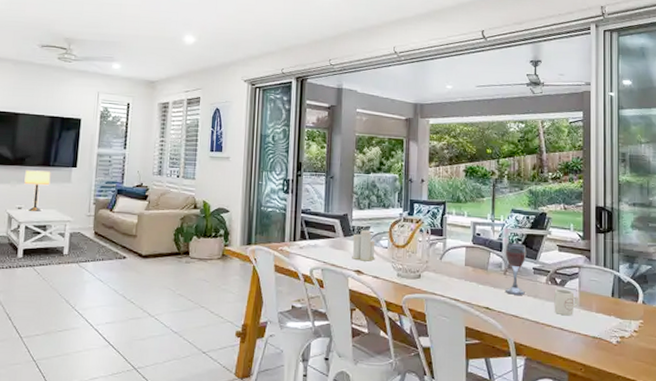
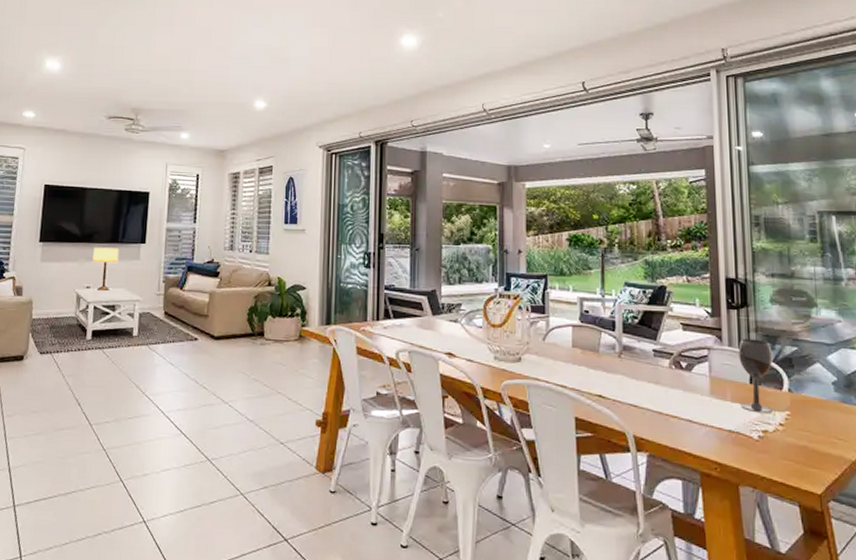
candle: present [352,228,376,261] -> none [442,305,470,343]
cup: present [504,242,527,295] -> none [619,320,645,381]
mug: present [554,289,578,316] -> none [679,374,709,406]
wine glass: none [604,258,631,321] -> present [738,338,773,413]

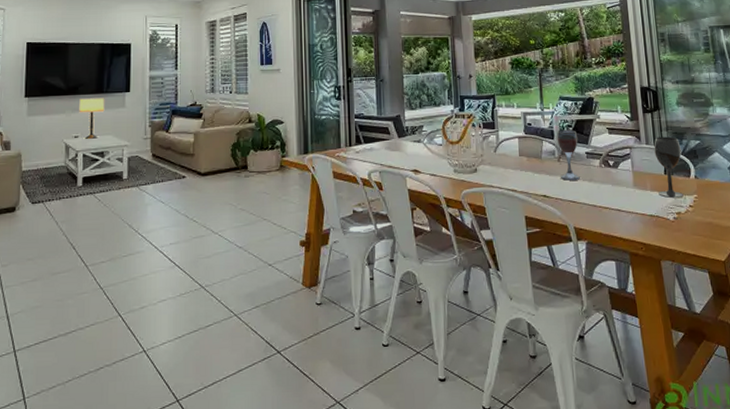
cup: none [619,320,645,381] -> present [556,129,580,181]

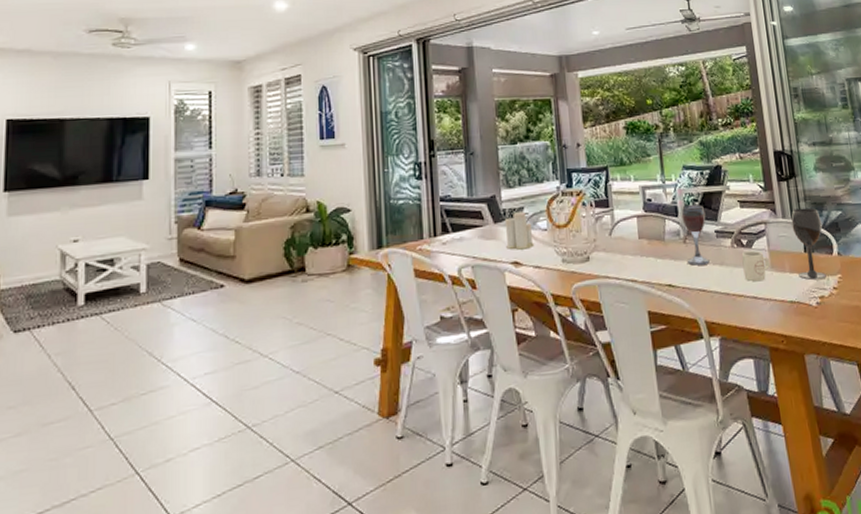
table lamp: present [79,98,105,140] -> none [79,188,115,245]
candle: none [407,127,432,160] -> present [504,209,535,250]
mug: none [608,171,633,197] -> present [741,251,770,282]

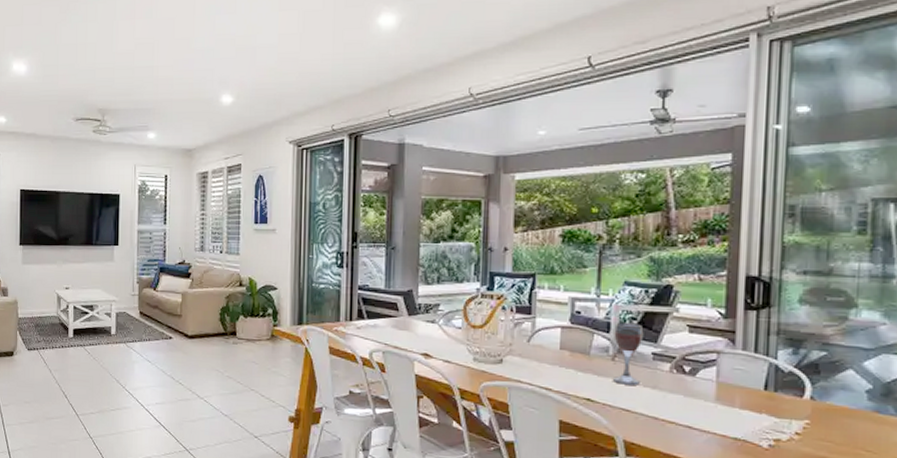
candle: present [504,209,535,250] -> none [418,305,447,344]
mug: present [741,251,770,282] -> none [680,379,715,412]
wine glass: present [791,207,827,280] -> none [751,342,796,421]

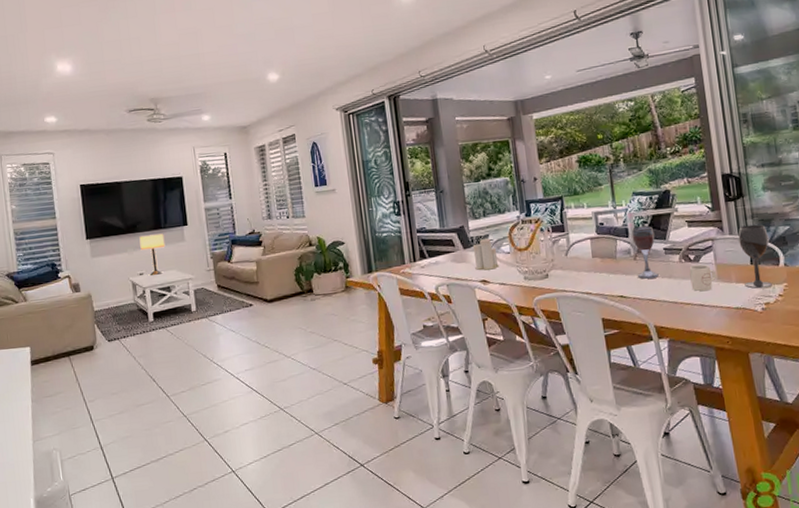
table lamp: none [70,250,94,292] -> present [139,234,165,277]
candle: none [418,305,447,344] -> present [472,236,500,270]
mug: none [680,379,715,412] -> present [689,264,717,292]
wine glass: none [751,342,796,421] -> present [738,224,772,289]

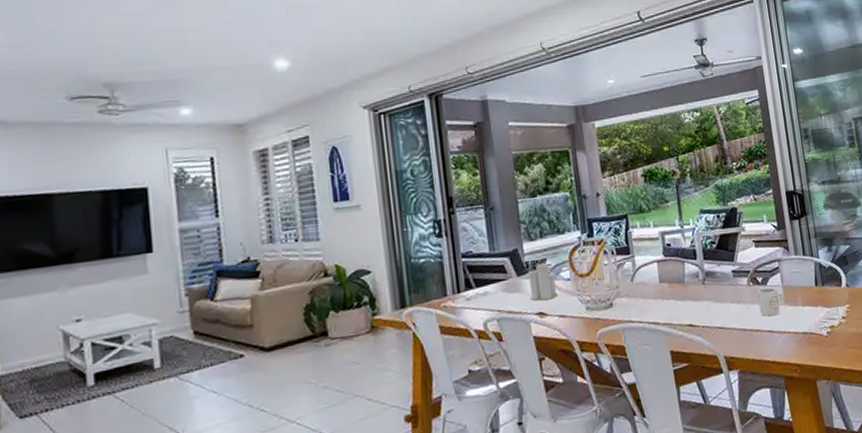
table lamp: present [139,234,165,277] -> none [78,264,118,323]
cup: present [631,225,659,279] -> none [699,246,728,305]
wine glass: present [738,224,772,289] -> none [803,243,836,311]

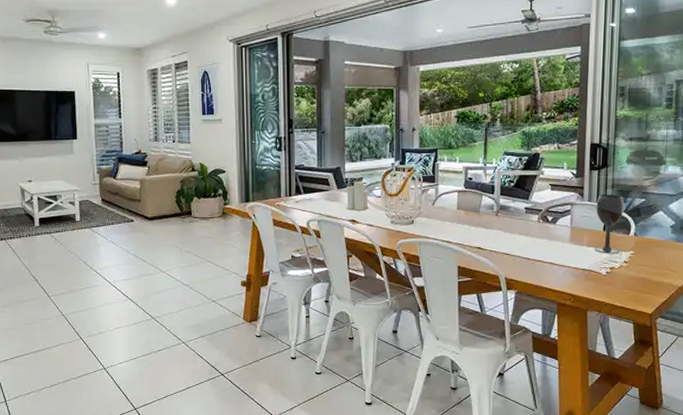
mug: present [757,287,784,317] -> none [545,226,570,251]
wine glass: none [803,243,836,311] -> present [594,194,624,253]

